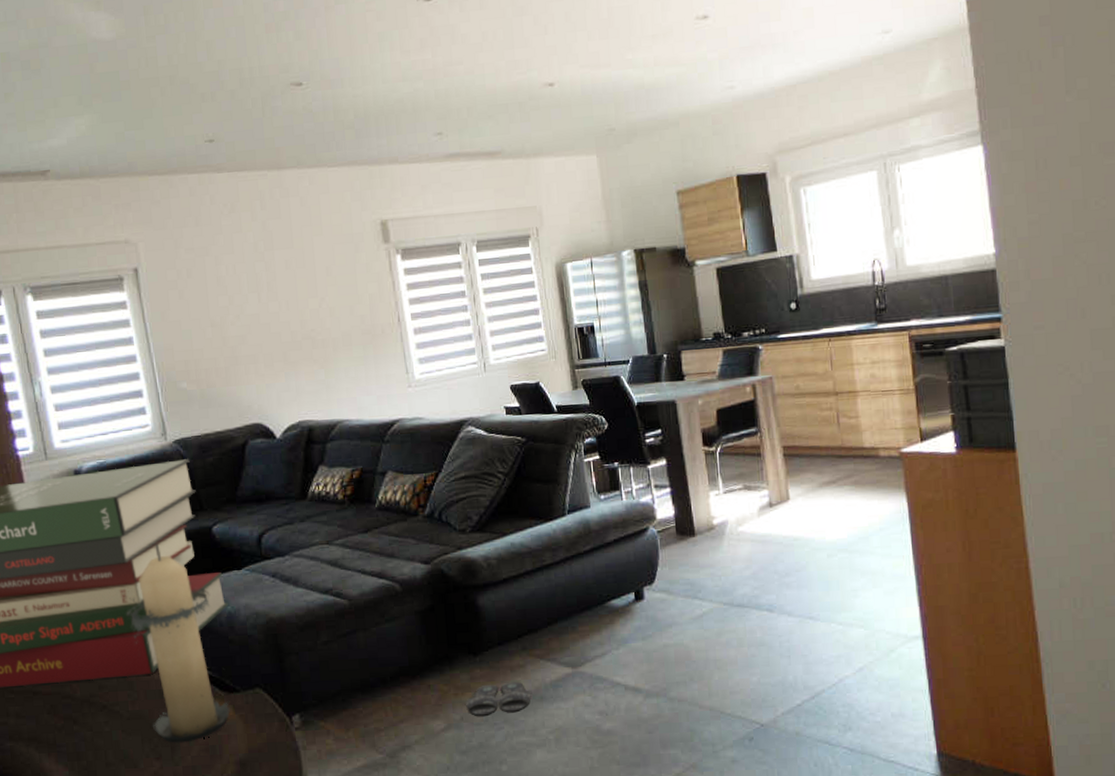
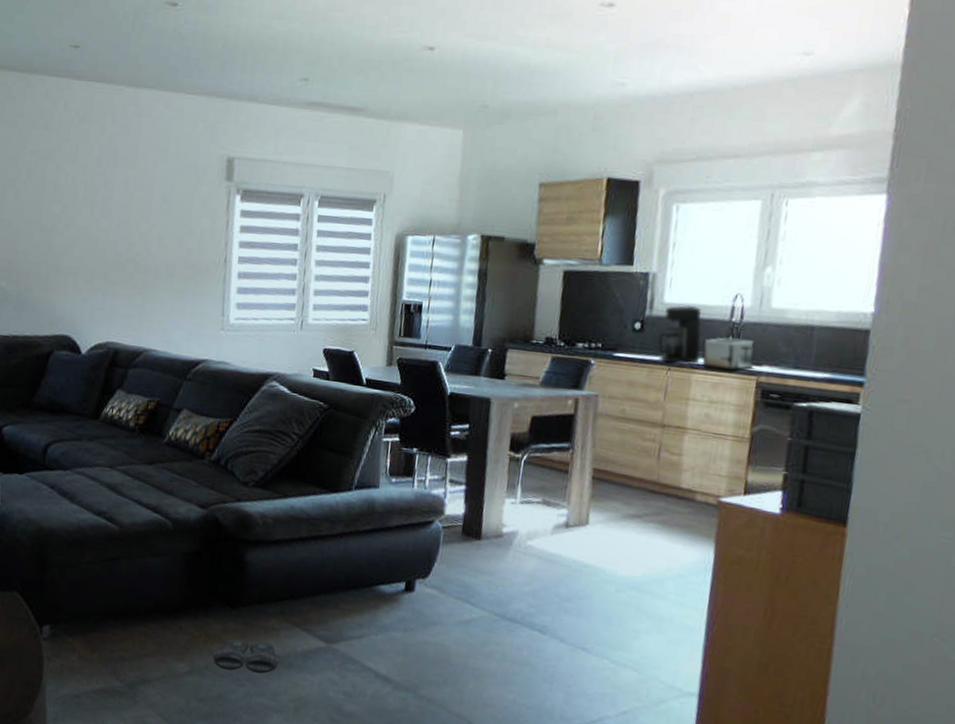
coffee maker: none [814,277,856,335] -> present [658,304,702,364]
toaster: none [854,299,903,332] -> present [702,337,755,372]

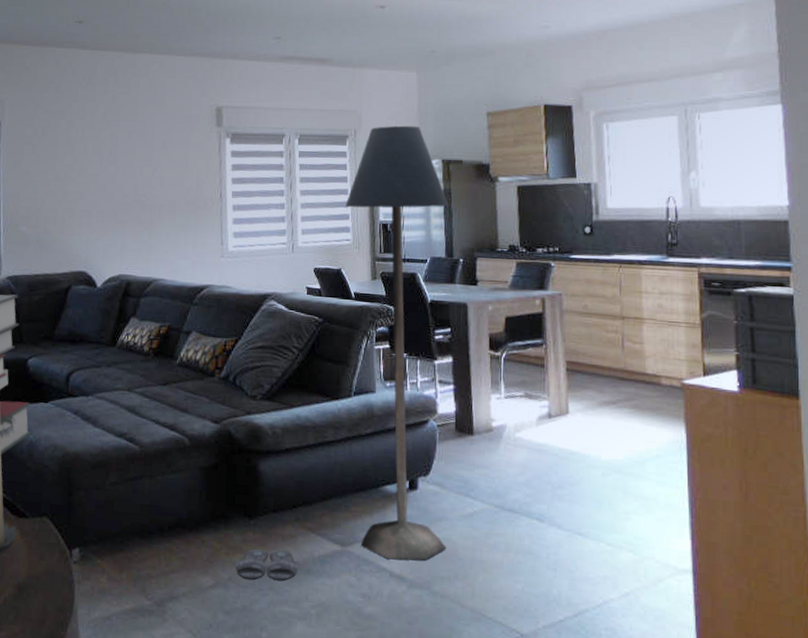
floor lamp: none [347,191,483,664] -> present [345,125,449,561]
coffee maker: present [658,304,702,364] -> none [607,208,647,262]
toaster: present [702,337,755,372] -> none [647,235,694,265]

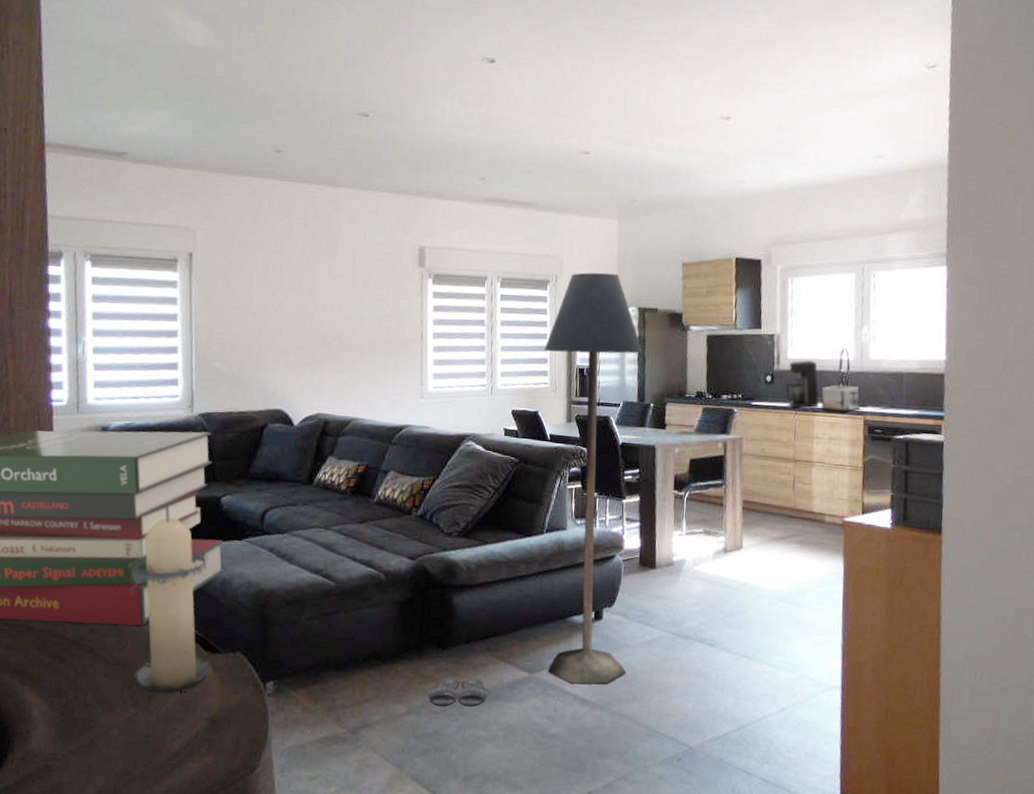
coffee maker: none [607,208,647,262] -> present [785,359,820,409]
toaster: none [647,235,694,265] -> present [820,385,861,413]

